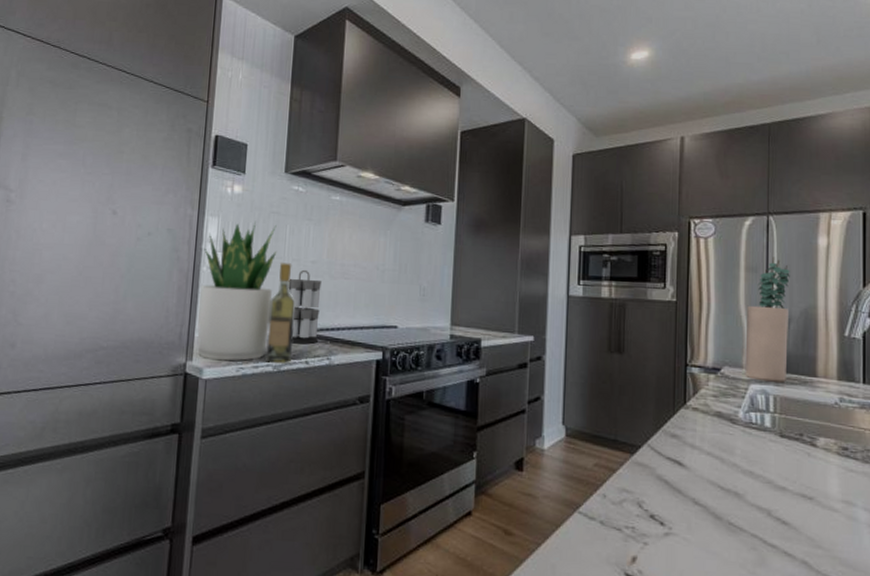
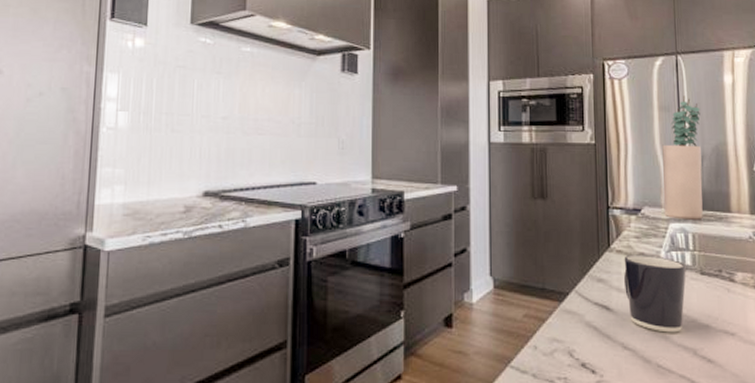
planter: present [197,222,277,361] -> none [98,77,183,230]
bottle: present [266,261,296,365] -> none [175,119,207,230]
spice rack: present [288,269,322,345] -> none [197,126,234,207]
mug: none [699,413,765,493] -> present [624,254,686,333]

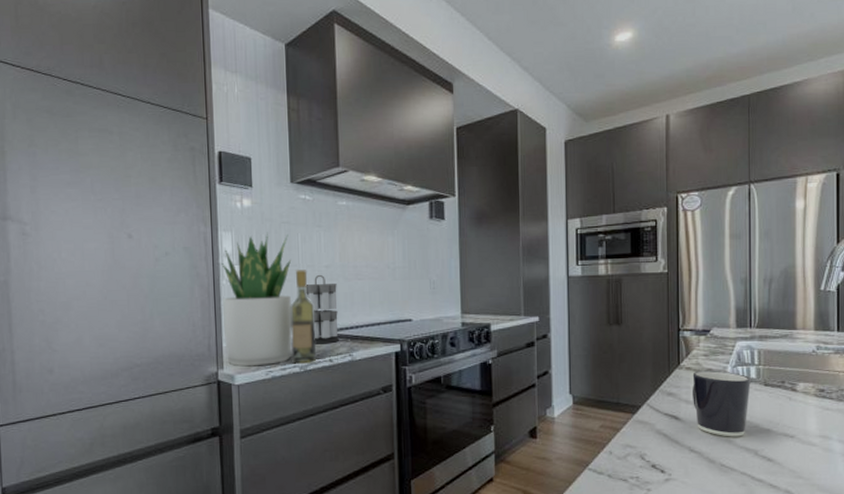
planter: none [98,77,183,230] -> present [221,233,292,367]
bottle: none [175,119,207,230] -> present [290,269,316,365]
spice rack: none [197,126,234,207] -> present [305,274,339,344]
vase: present [662,95,703,221] -> none [731,223,771,339]

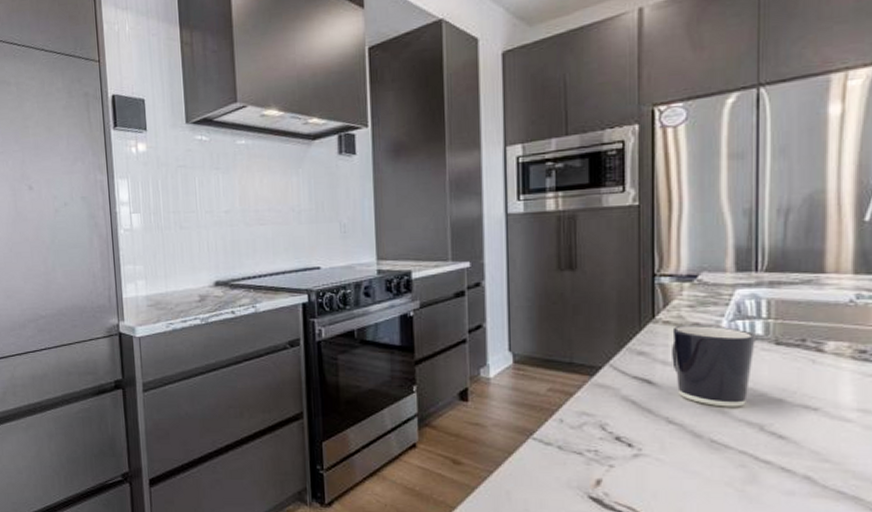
planter: present [221,233,292,367] -> none [119,178,192,319]
bottle: present [290,269,316,365] -> none [189,215,217,317]
spice rack: present [305,274,339,344] -> none [204,220,241,295]

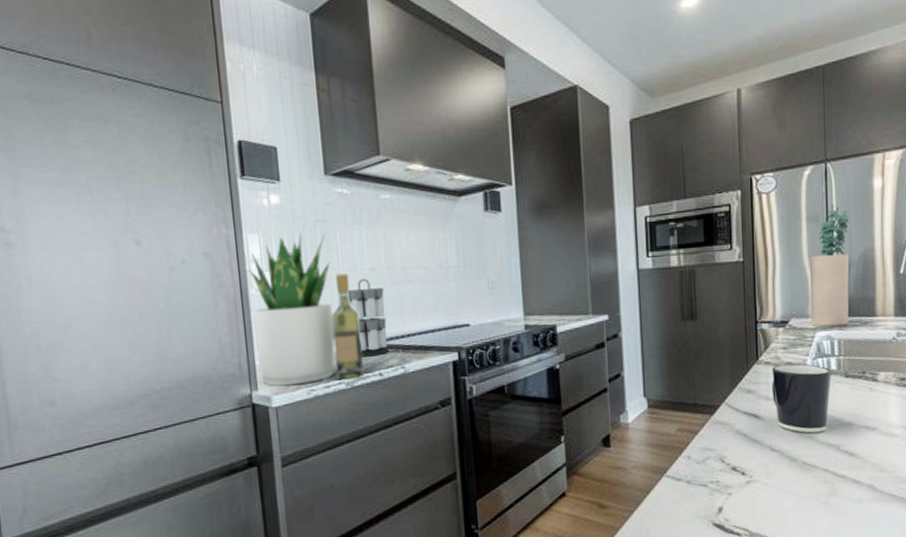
planter: none [119,178,192,319] -> present [249,233,335,387]
bottle: none [189,215,217,317] -> present [331,273,364,381]
spice rack: none [204,220,241,295] -> present [348,278,389,357]
vase: none [729,137,789,286] -> present [810,204,849,328]

